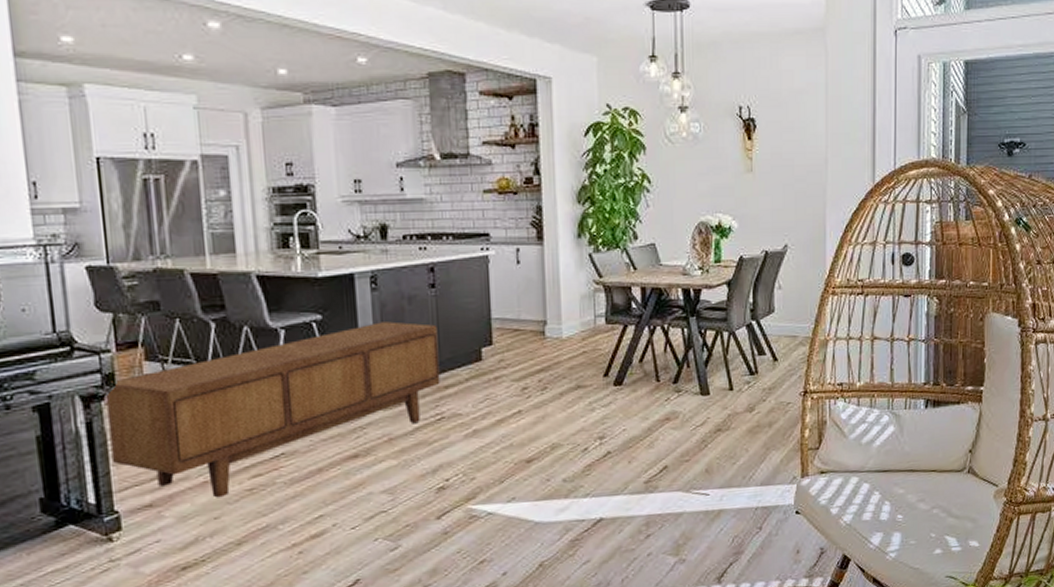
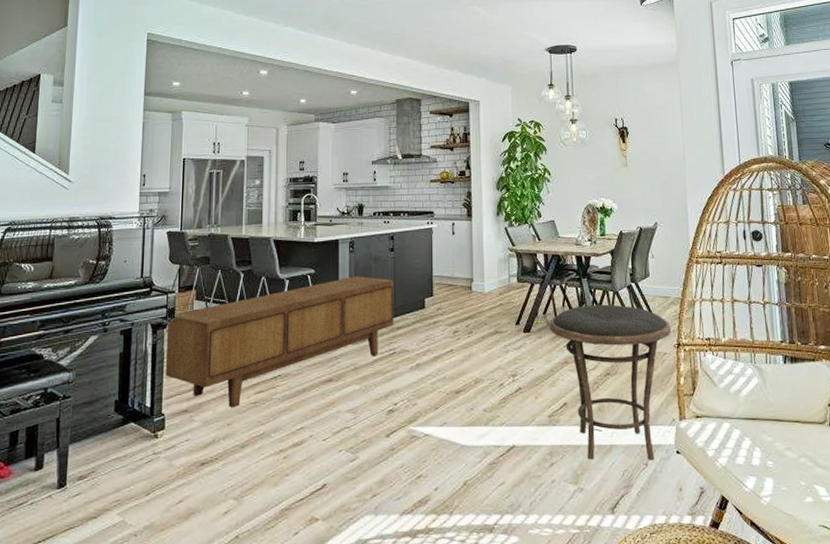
side table: none [646,347,797,528] -> present [549,304,671,460]

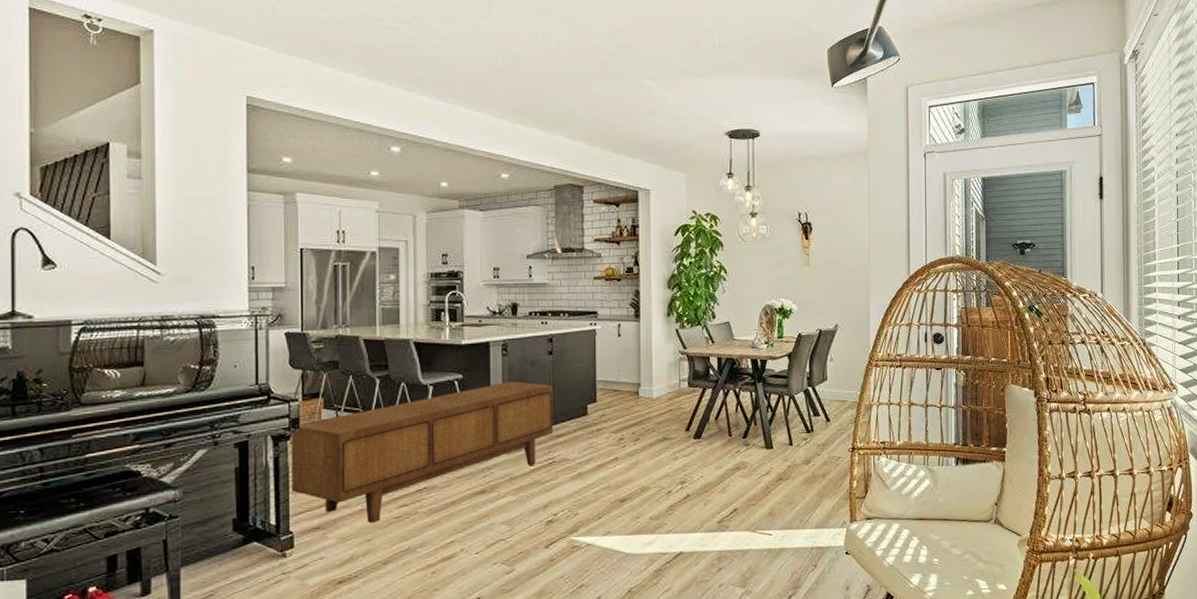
side table: present [549,304,671,460] -> none [721,409,846,563]

